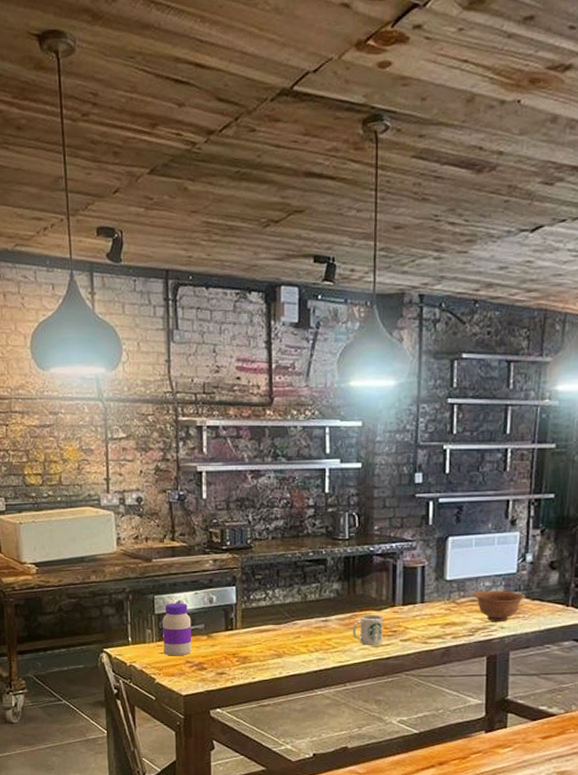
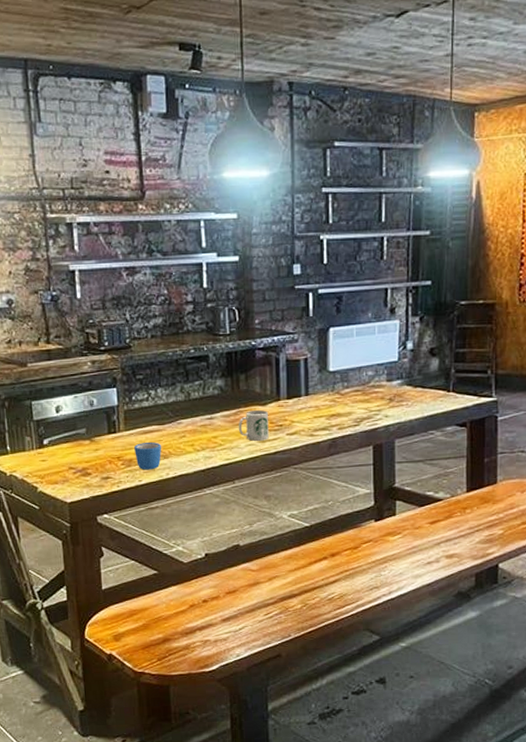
jar: present [163,603,192,656] -> none [42,407,75,463]
mug: none [250,641,277,668] -> present [134,442,162,470]
bowl: present [472,591,526,621] -> none [356,379,408,410]

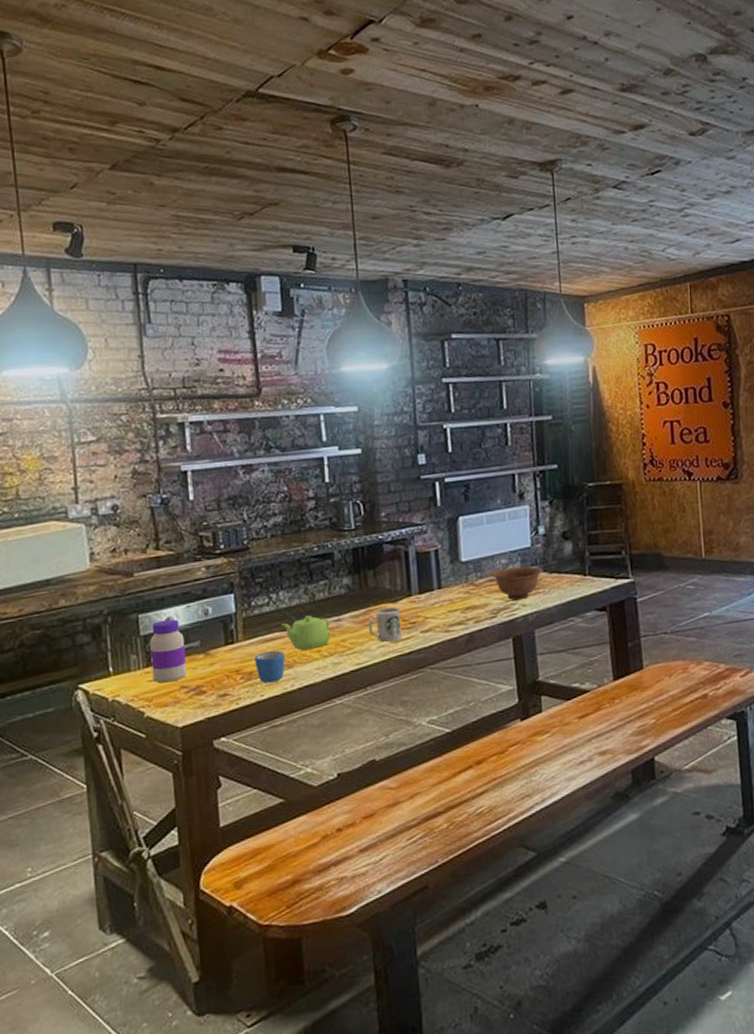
jar: none [42,407,75,463] -> present [150,619,187,683]
teapot: none [159,412,204,443] -> present [282,615,331,650]
bowl: none [356,379,408,410] -> present [489,566,543,600]

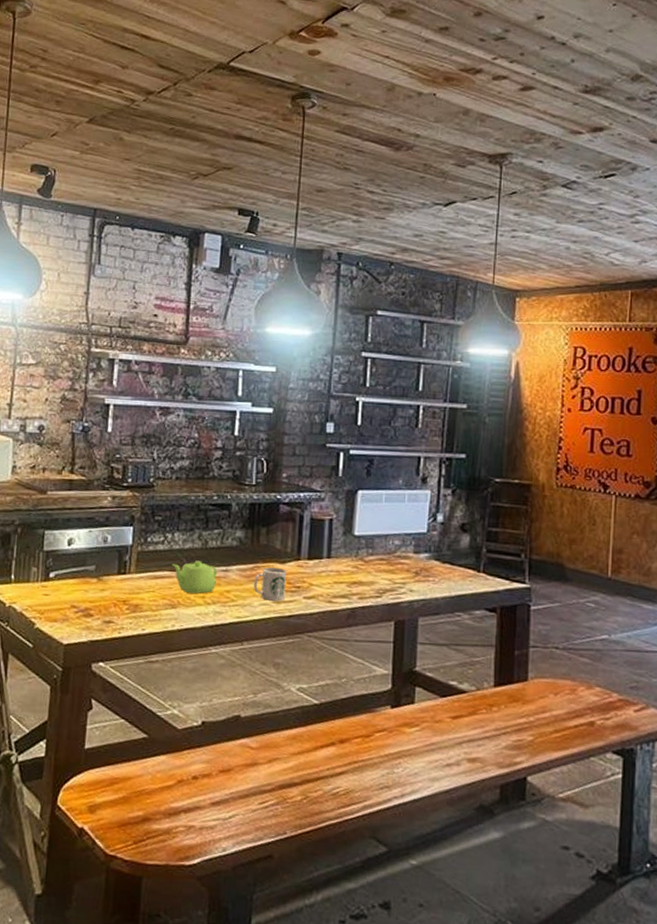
jar: present [150,619,187,683] -> none [48,540,82,600]
mug: present [255,651,286,683] -> none [142,588,172,619]
bowl: present [489,566,543,600] -> none [381,550,436,584]

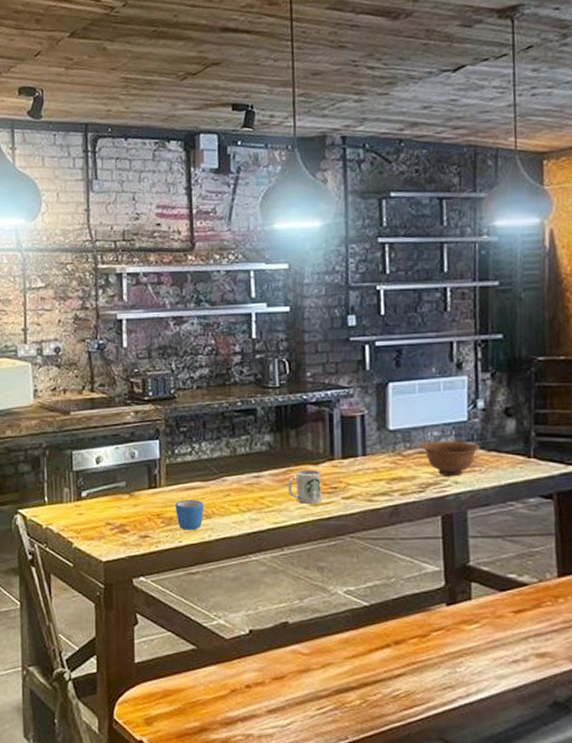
mug: none [142,588,172,619] -> present [175,500,205,531]
teapot: present [172,560,218,594] -> none [203,469,250,502]
bowl: none [381,550,436,584] -> present [419,441,480,475]

